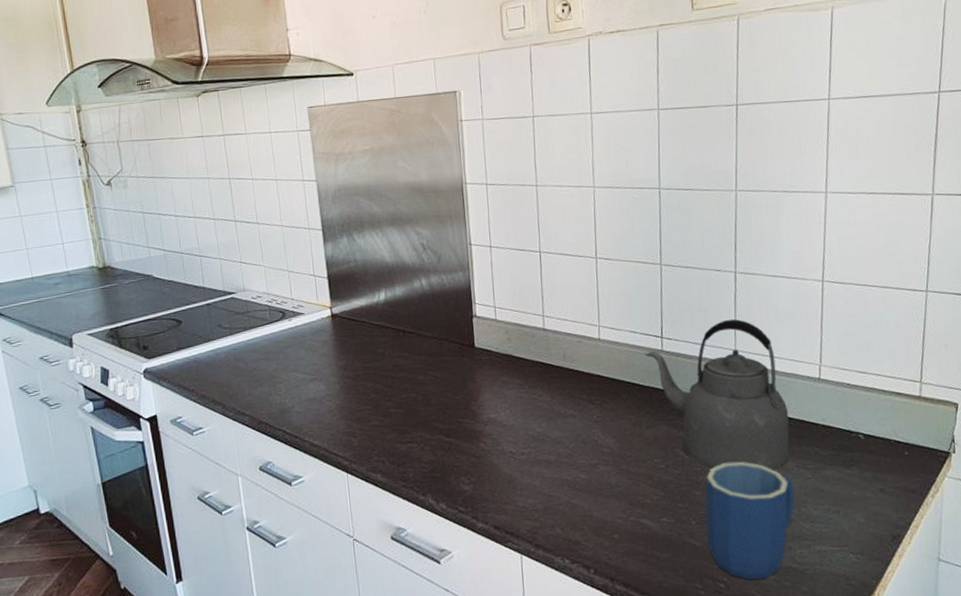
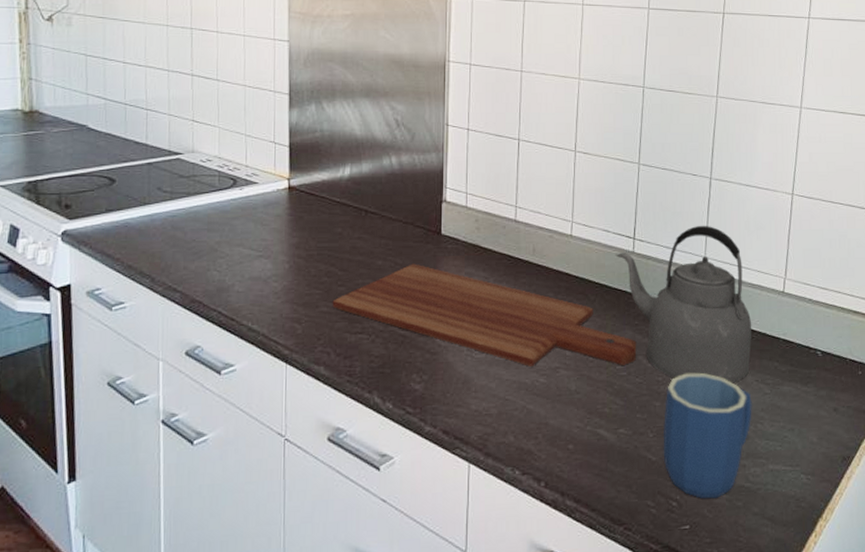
cutting board: none [382,376,673,464] -> present [332,263,637,366]

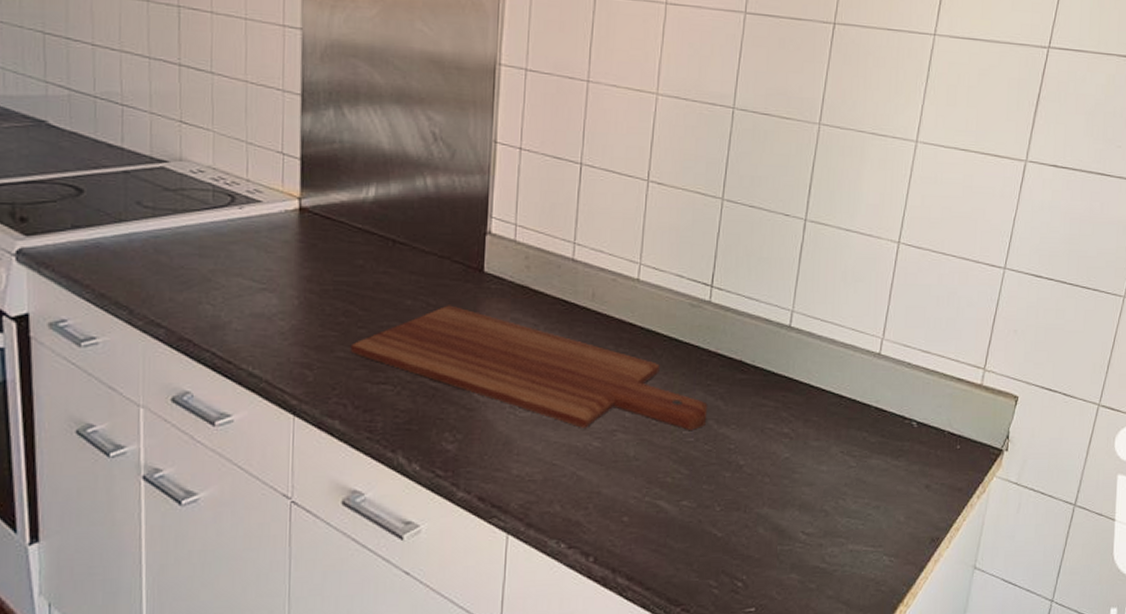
kettle: present [616,225,752,384] -> none [690,274,841,455]
mug: present [663,373,752,499] -> none [730,442,835,580]

